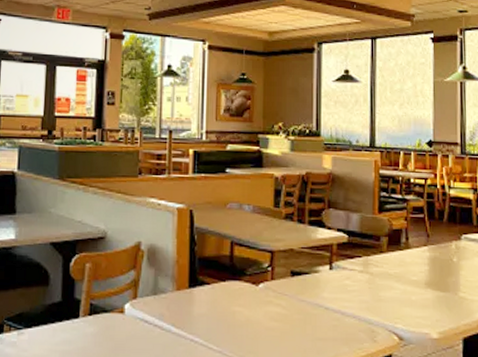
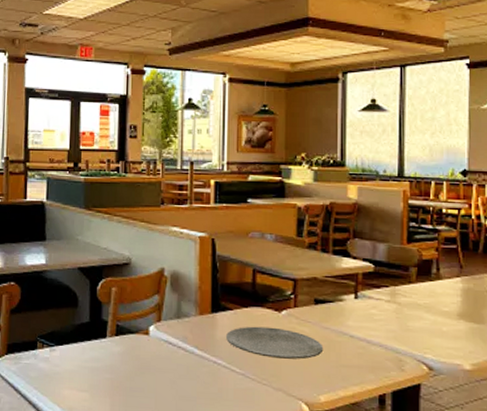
plate: none [204,301,300,334] -> present [226,326,324,360]

